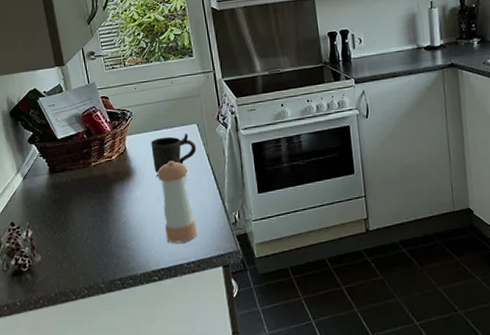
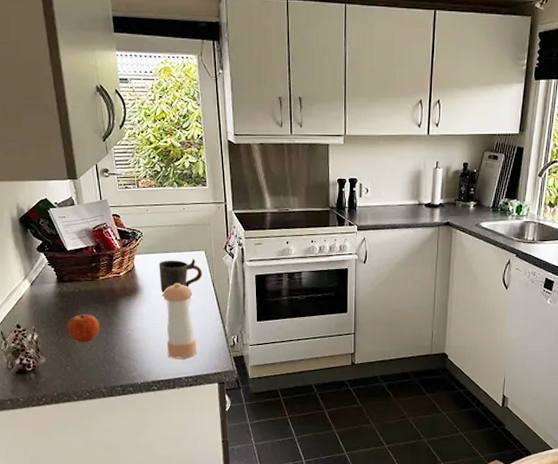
apple: none [61,204,95,236] -> present [67,314,100,343]

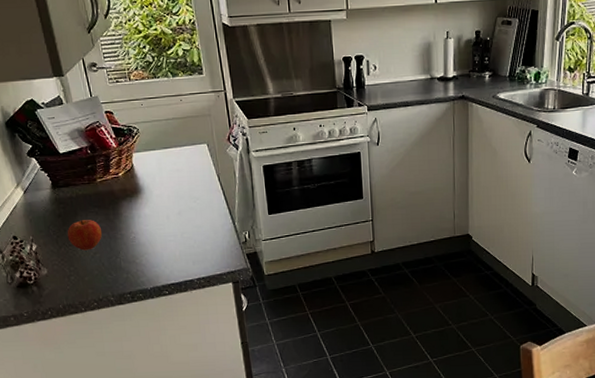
mug: present [159,258,203,293] -> none [159,152,207,191]
pepper shaker: present [164,283,198,359] -> none [166,179,208,260]

